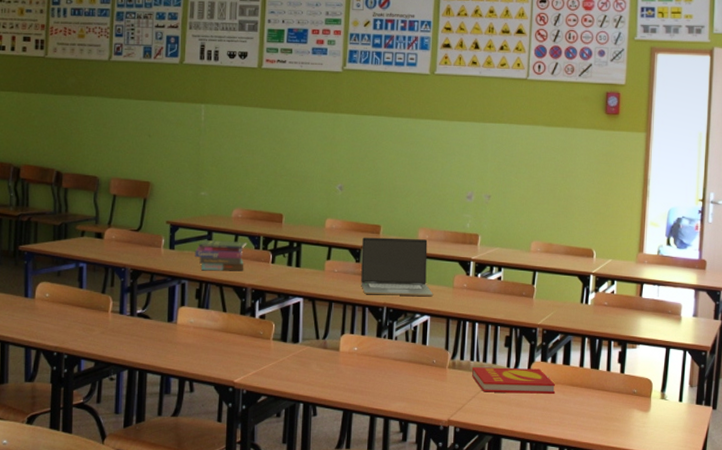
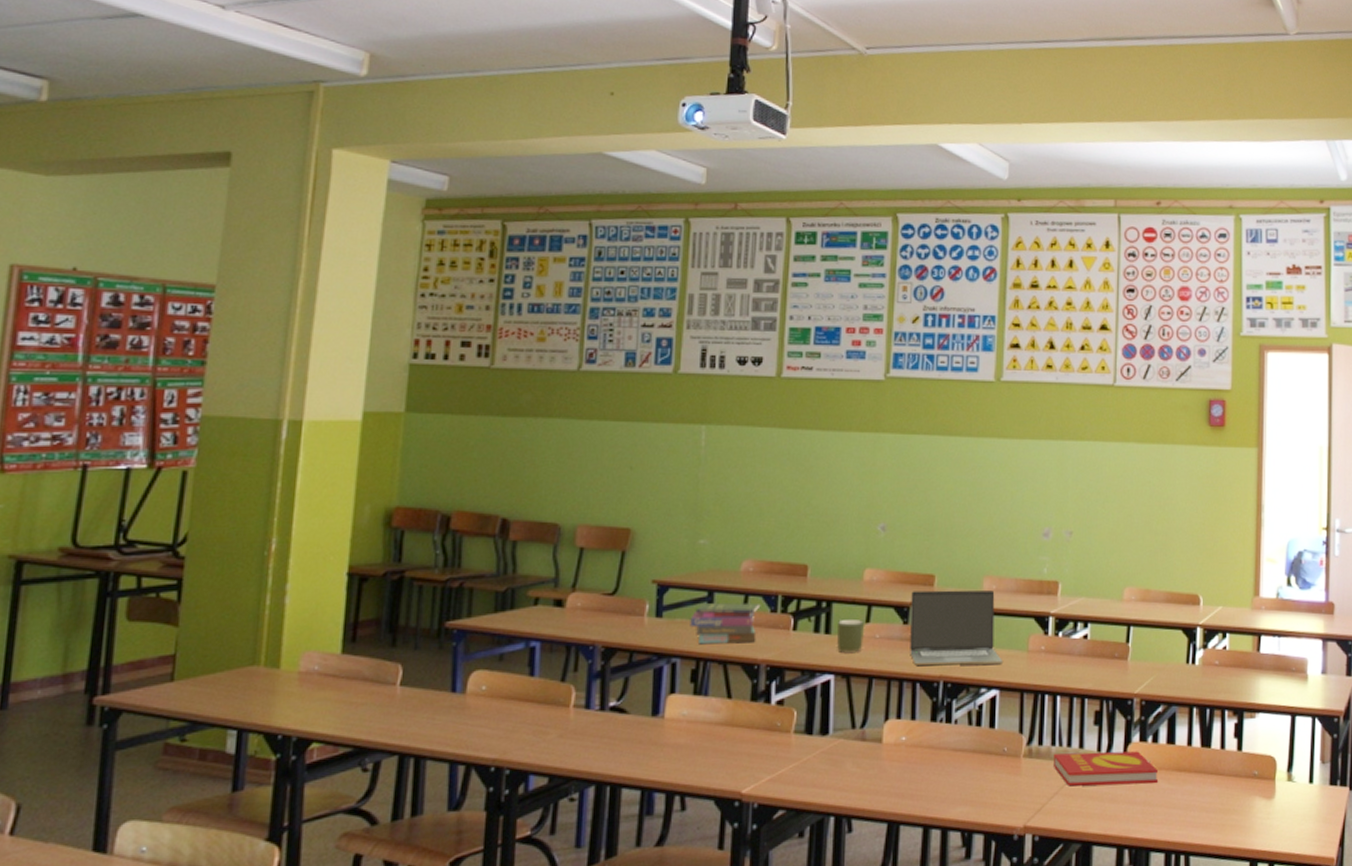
mug: none [305,256,326,282] -> present [837,618,864,653]

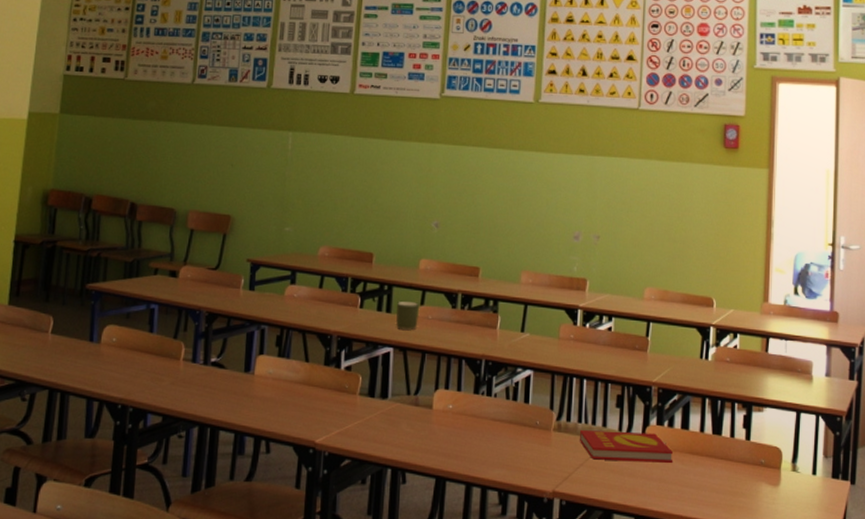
books: present [690,602,761,645] -> none [276,281,334,317]
laptop: present [910,590,1002,667] -> none [457,280,536,348]

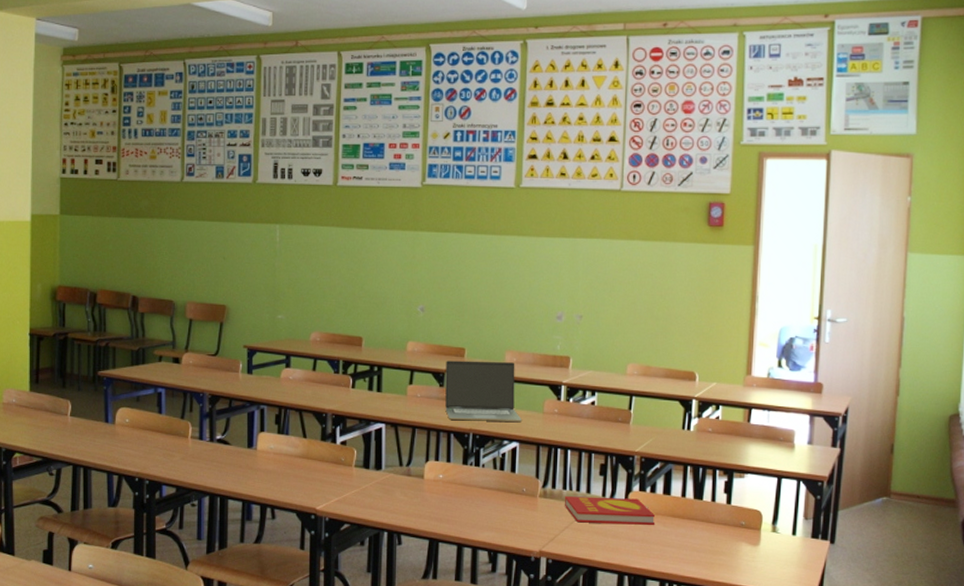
mug: present [396,300,419,330] -> none [387,380,408,407]
laptop: none [457,280,536,348] -> present [445,360,522,422]

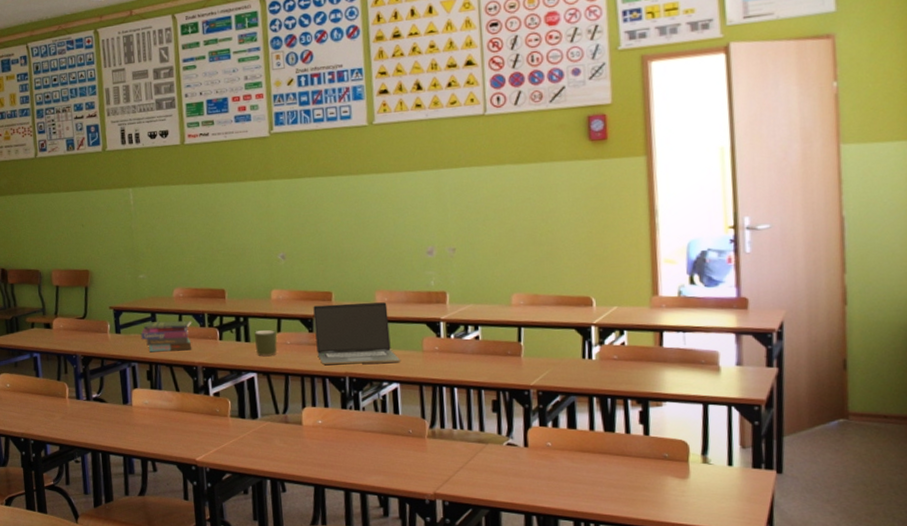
books: none [273,365,327,396] -> present [141,320,192,353]
mug: none [387,380,408,407] -> present [254,329,277,356]
book: present [564,496,656,525] -> none [456,434,561,463]

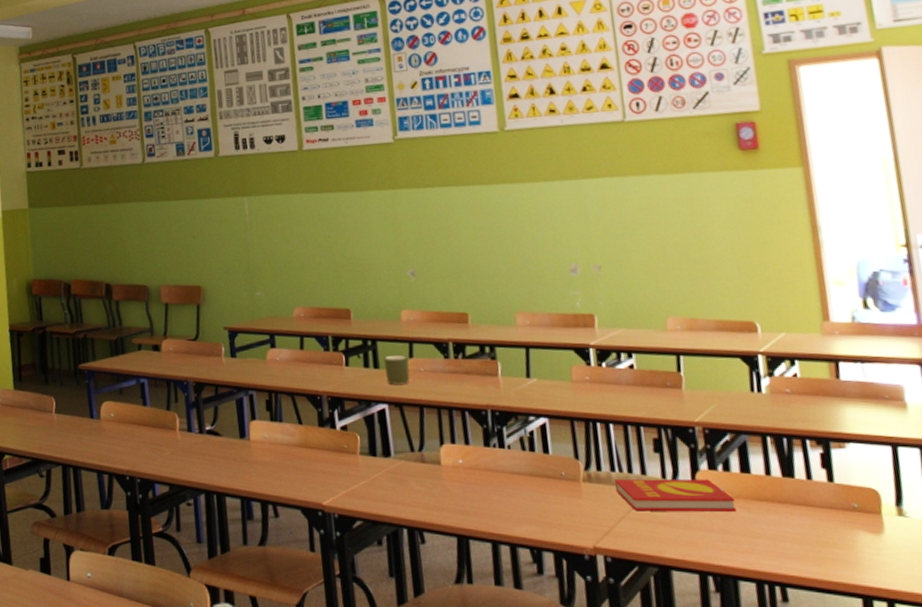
books: present [141,320,192,353] -> none [258,343,316,379]
laptop: present [313,302,400,366] -> none [448,325,547,397]
book: none [456,434,561,463] -> present [615,478,736,512]

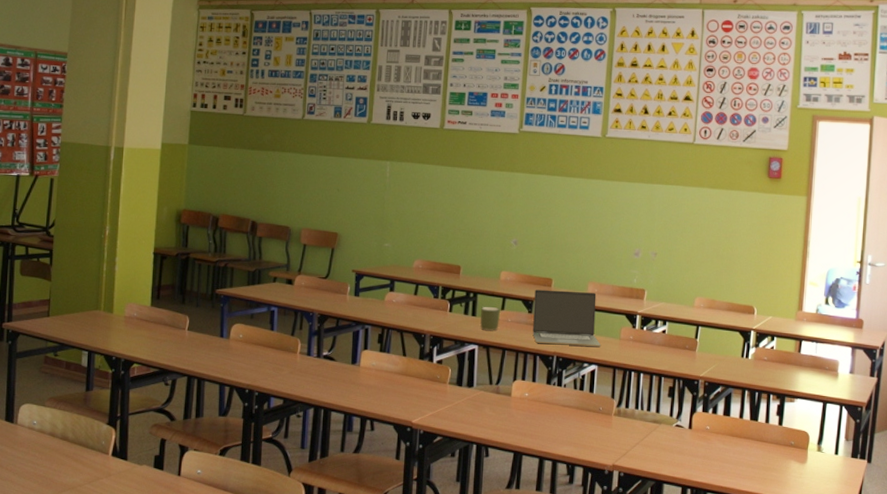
laptop: none [448,325,547,397] -> present [533,289,601,347]
book: present [615,478,736,512] -> none [635,415,716,443]

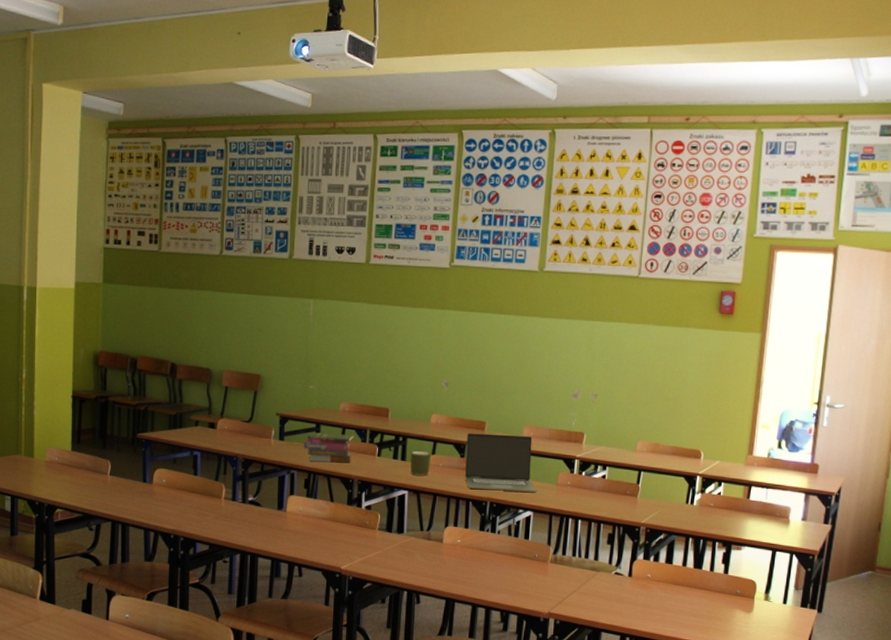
books: none [378,289,427,319] -> present [303,432,354,463]

